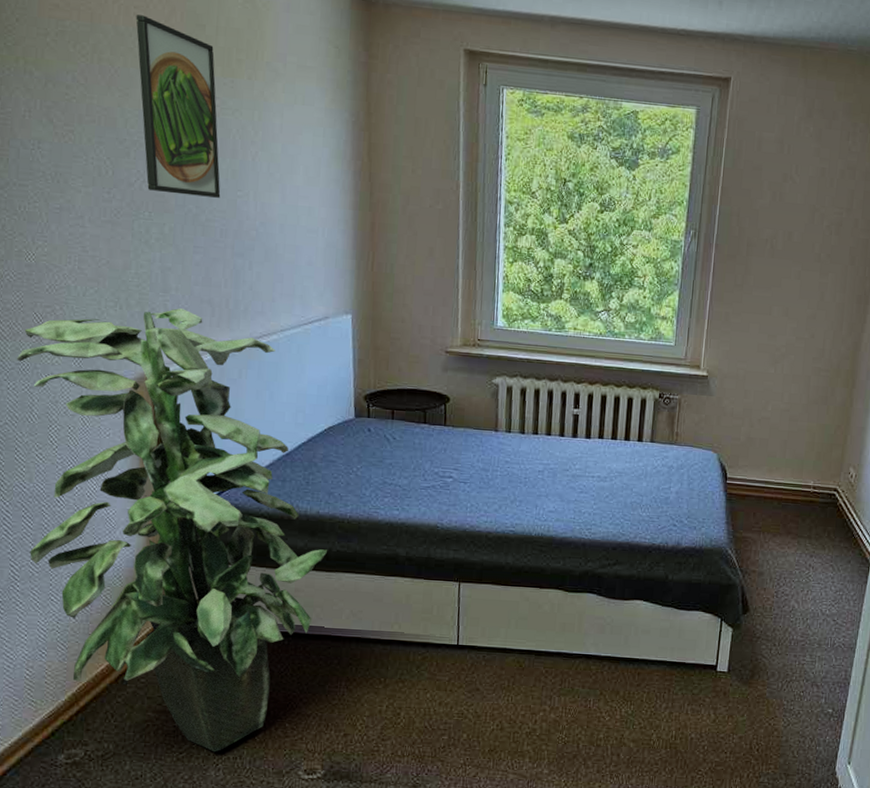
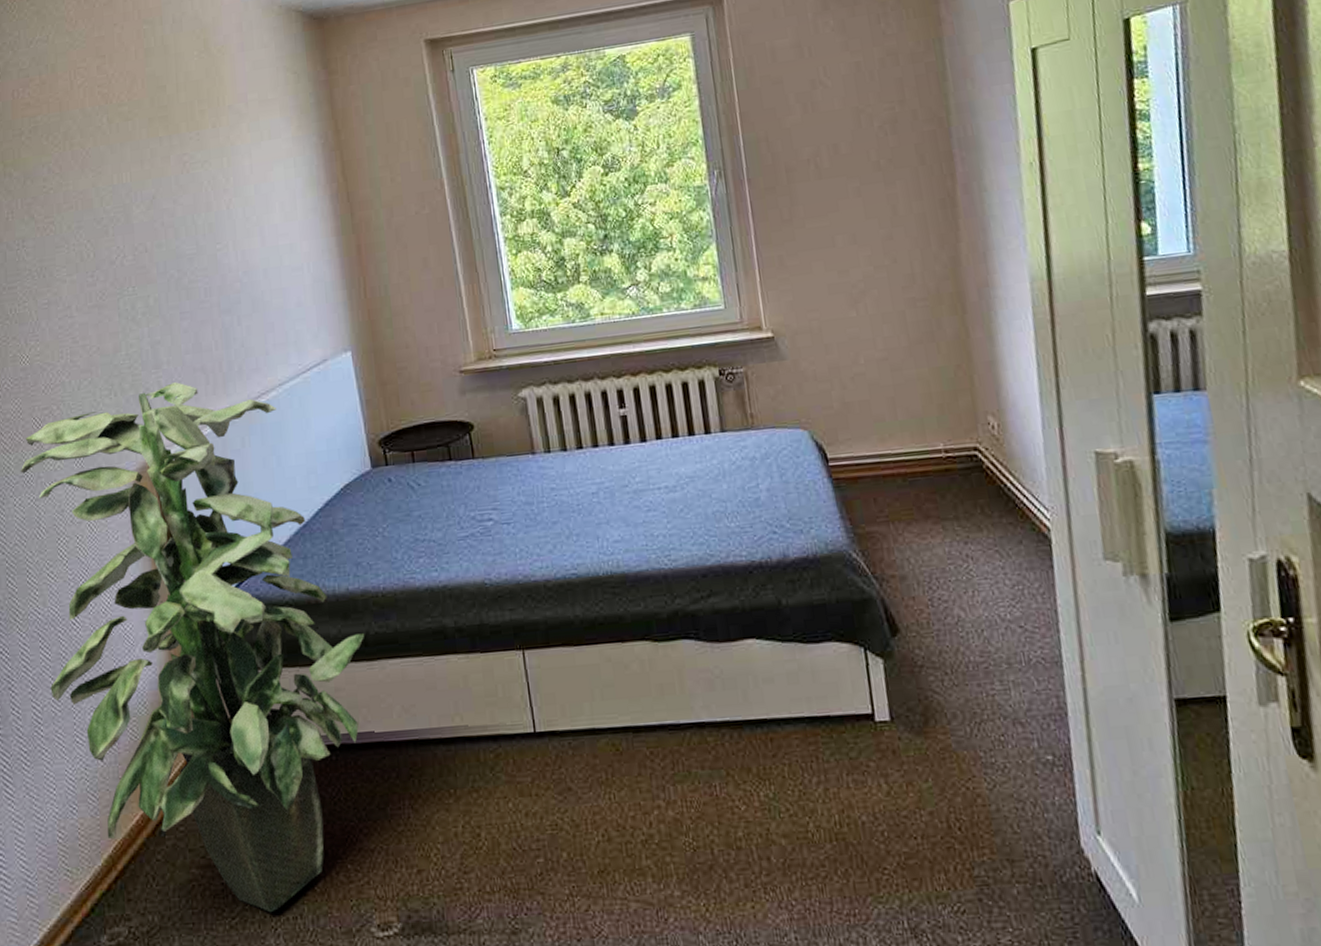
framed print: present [135,14,221,198] -> none [100,91,200,264]

